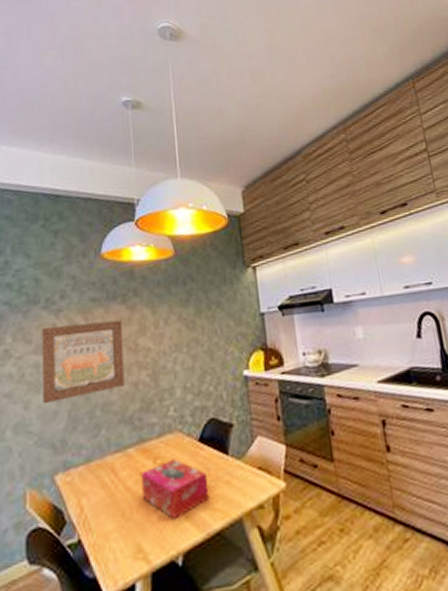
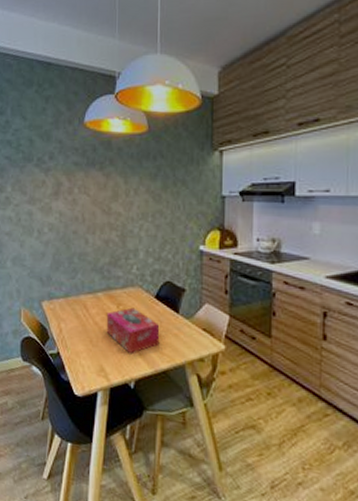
wall art: present [41,320,125,405] -> none [33,182,99,246]

